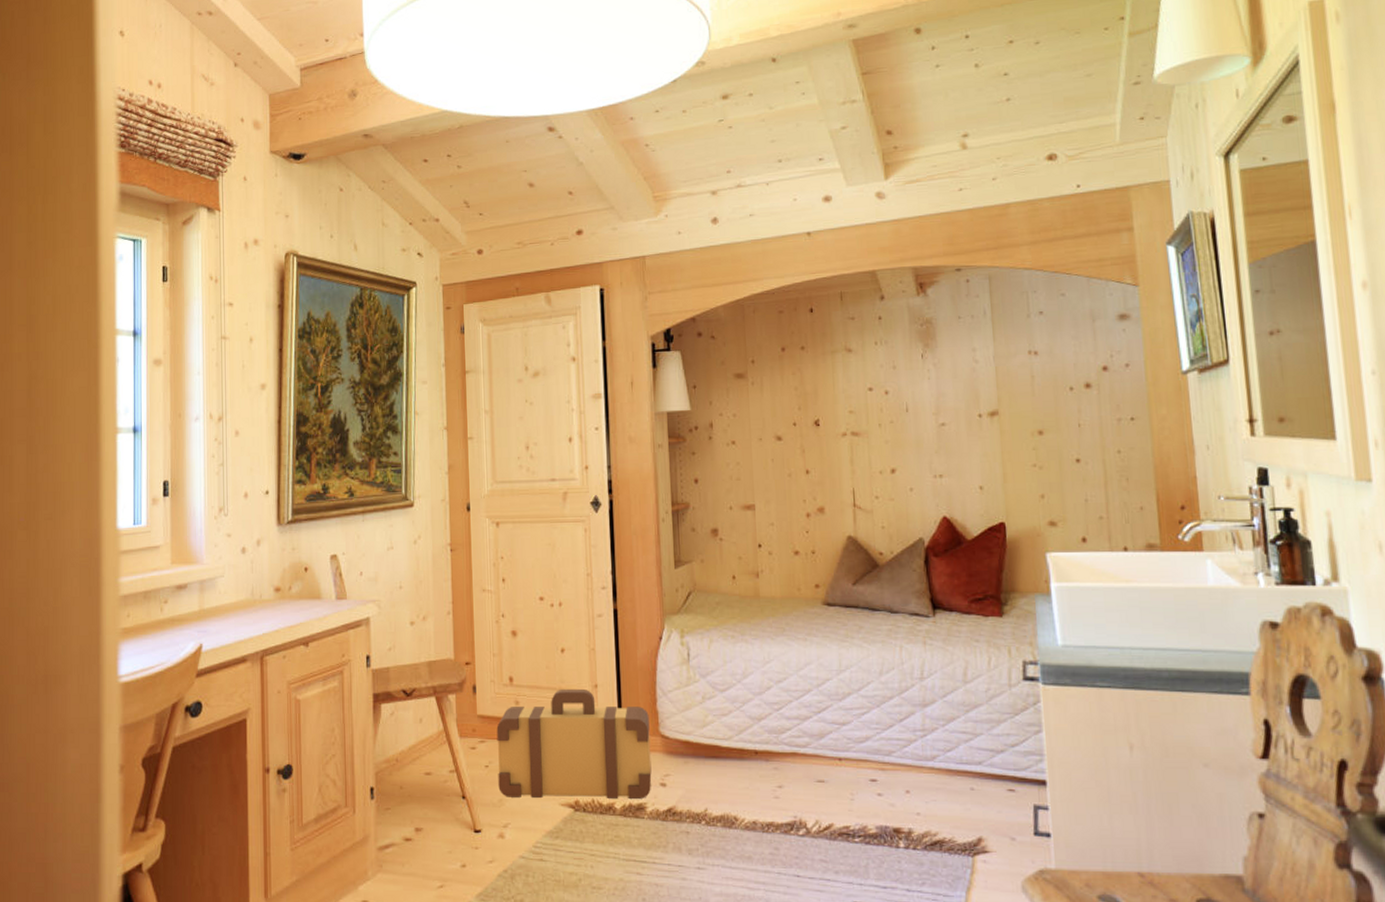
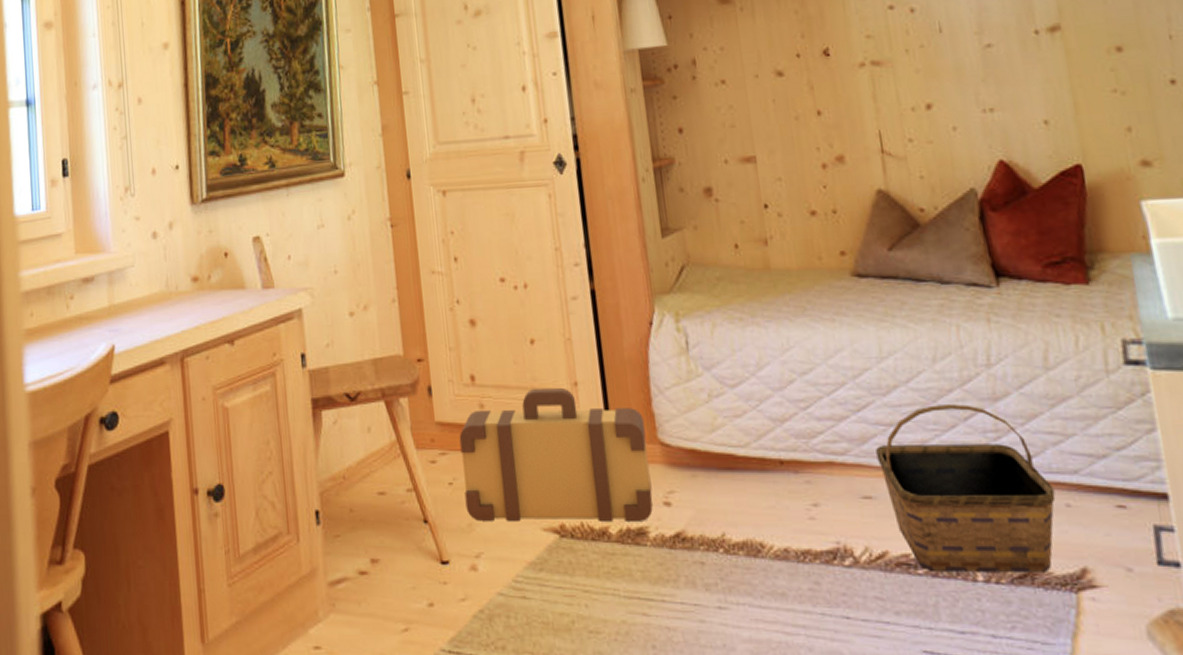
basket: none [830,709,963,841] -> present [876,404,1056,572]

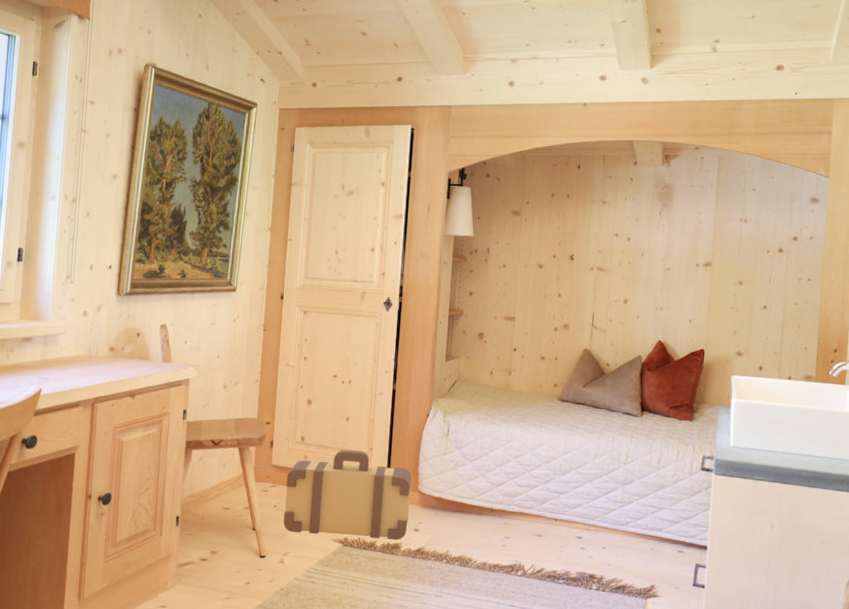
basket: present [876,404,1056,572] -> none [550,483,647,586]

